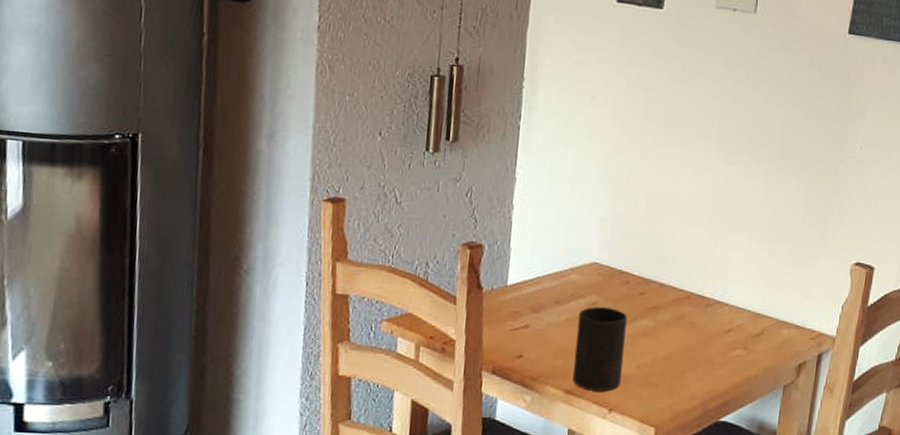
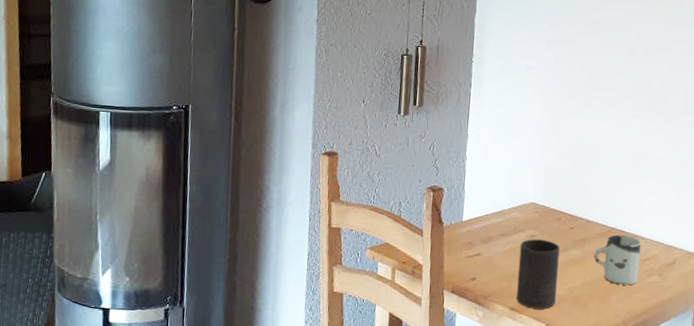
cup: none [667,301,725,361] -> present [593,234,641,285]

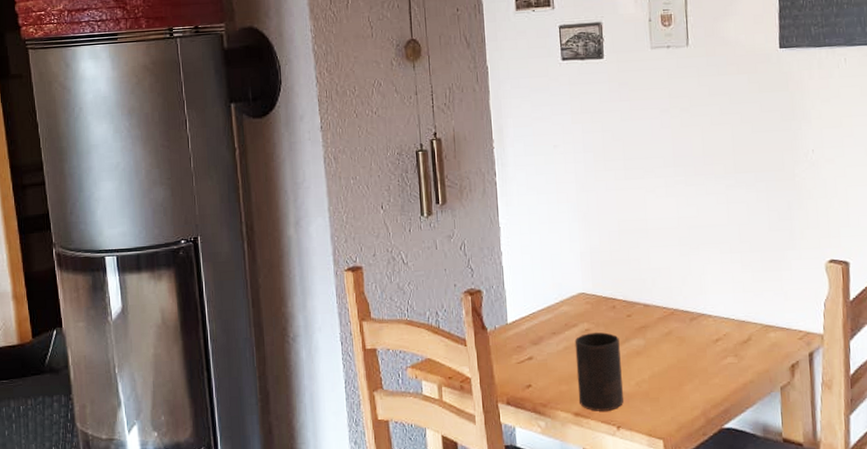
cup: present [593,234,641,285] -> none [658,315,712,372]

